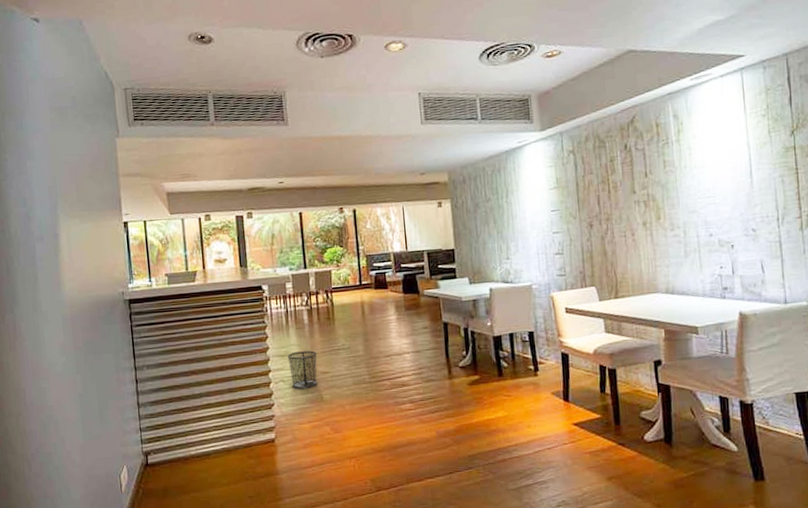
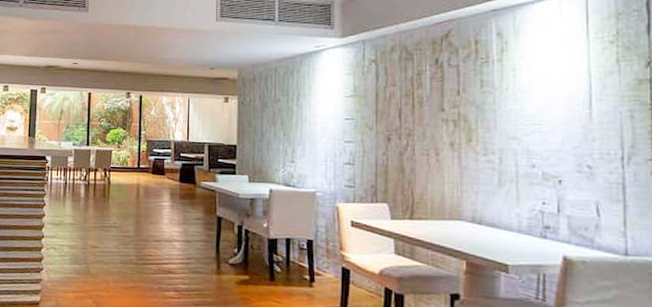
waste bin: present [287,350,318,390] -> none [61,222,89,260]

